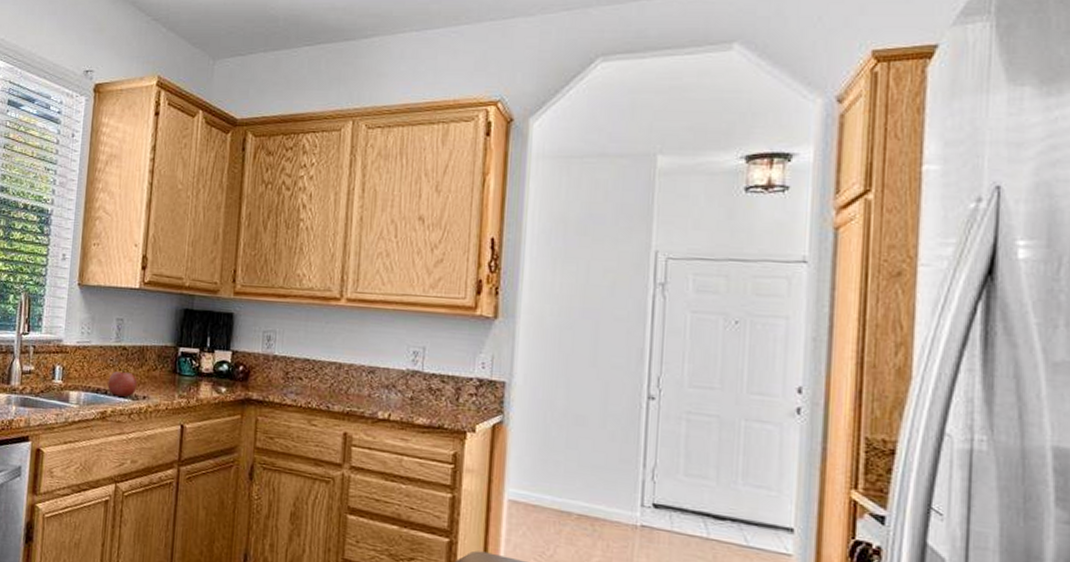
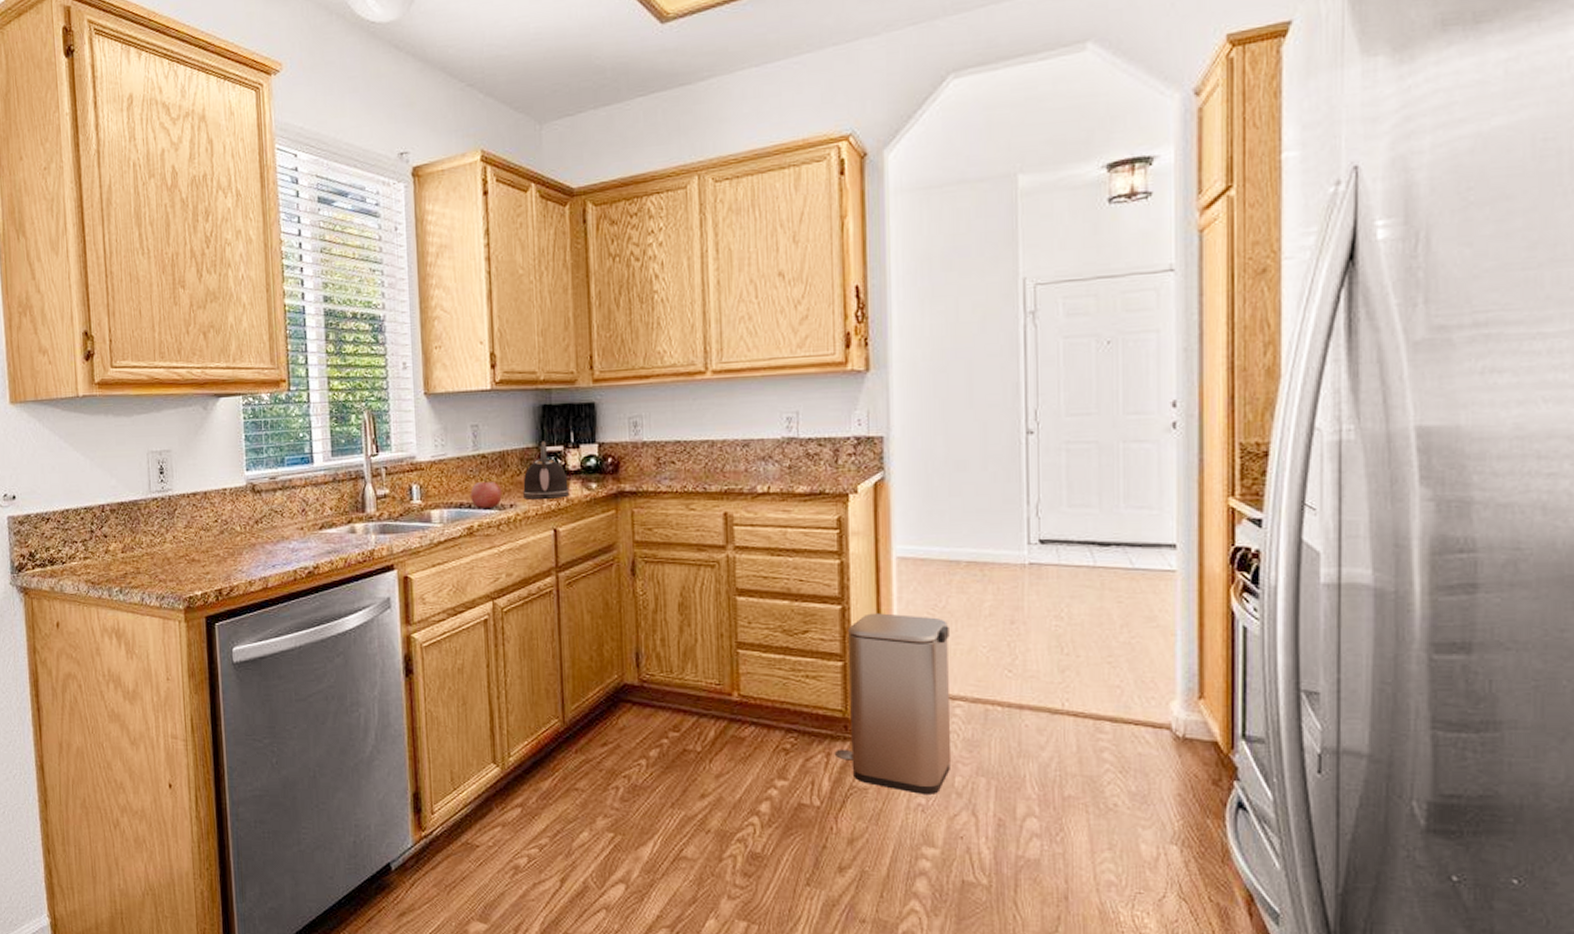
kettle: none [155,342,200,398] -> present [522,441,570,499]

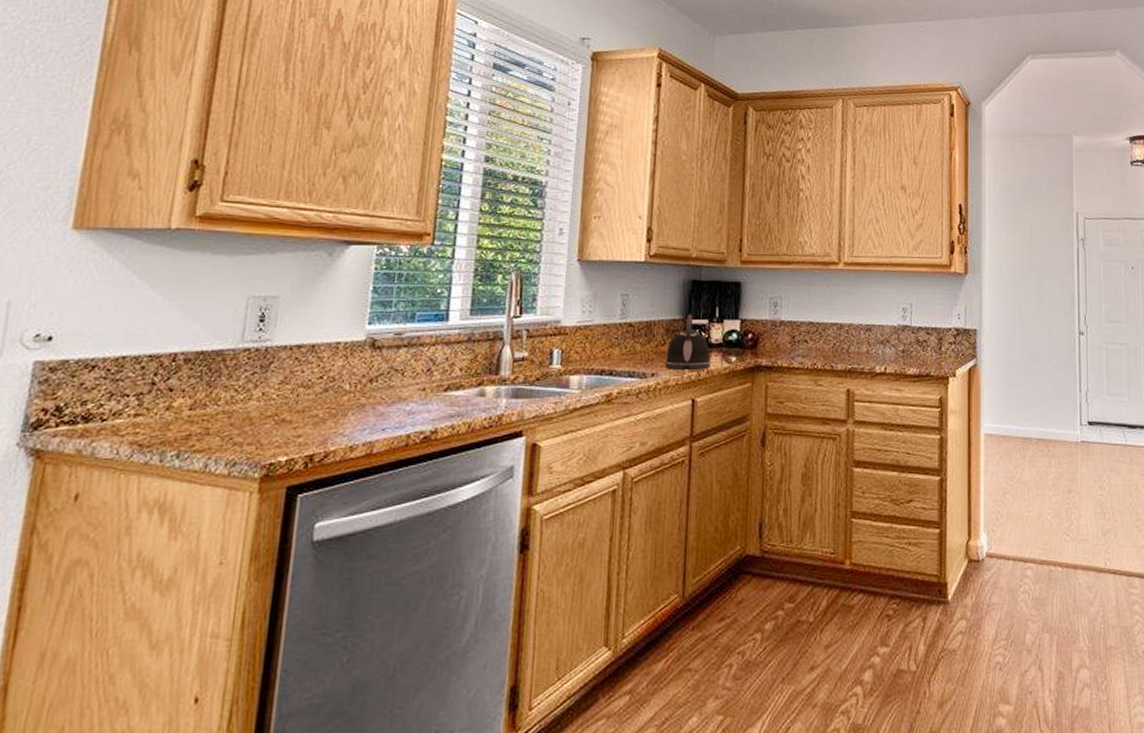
fruit: present [470,478,502,509] -> none [613,346,645,377]
pedal bin: present [834,613,952,794] -> none [930,484,1024,653]

